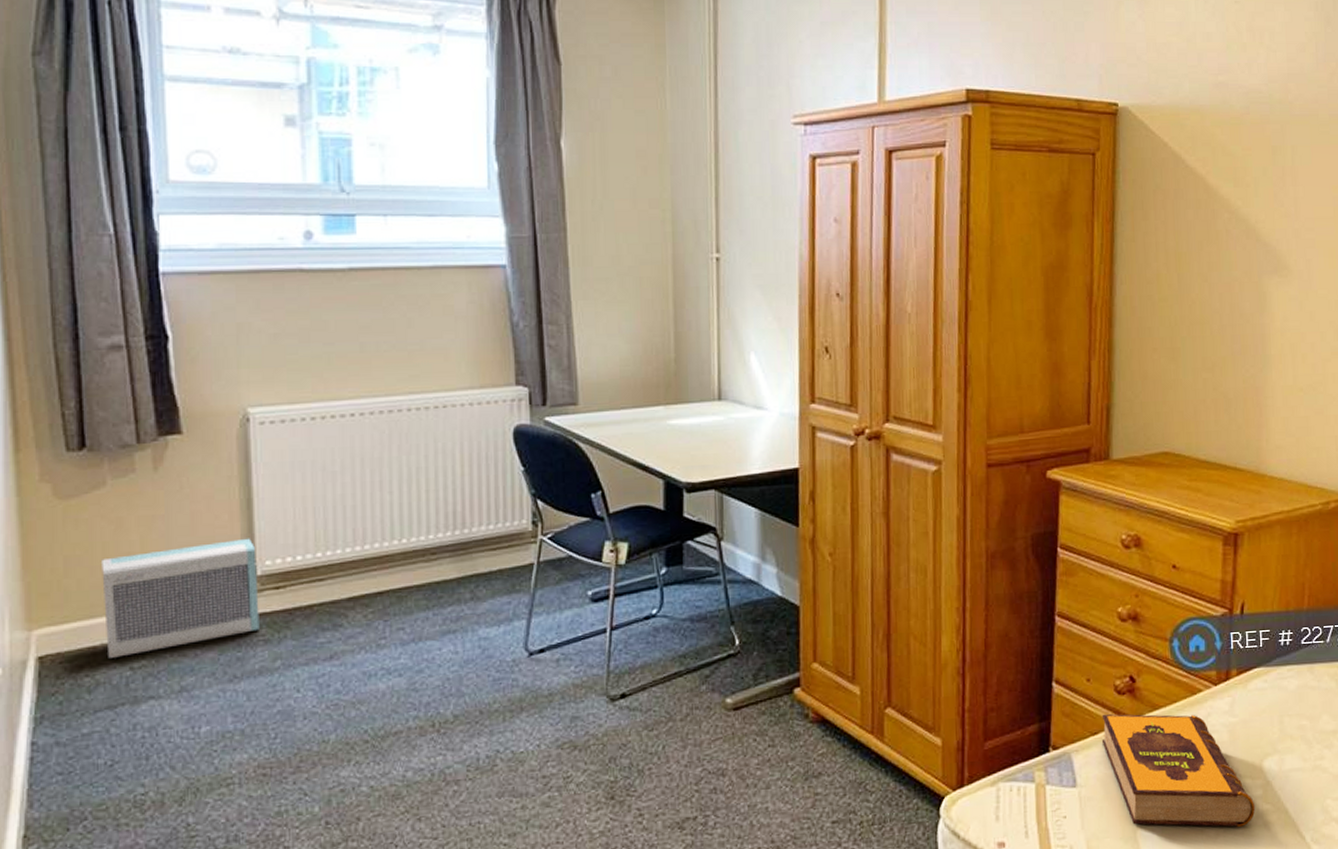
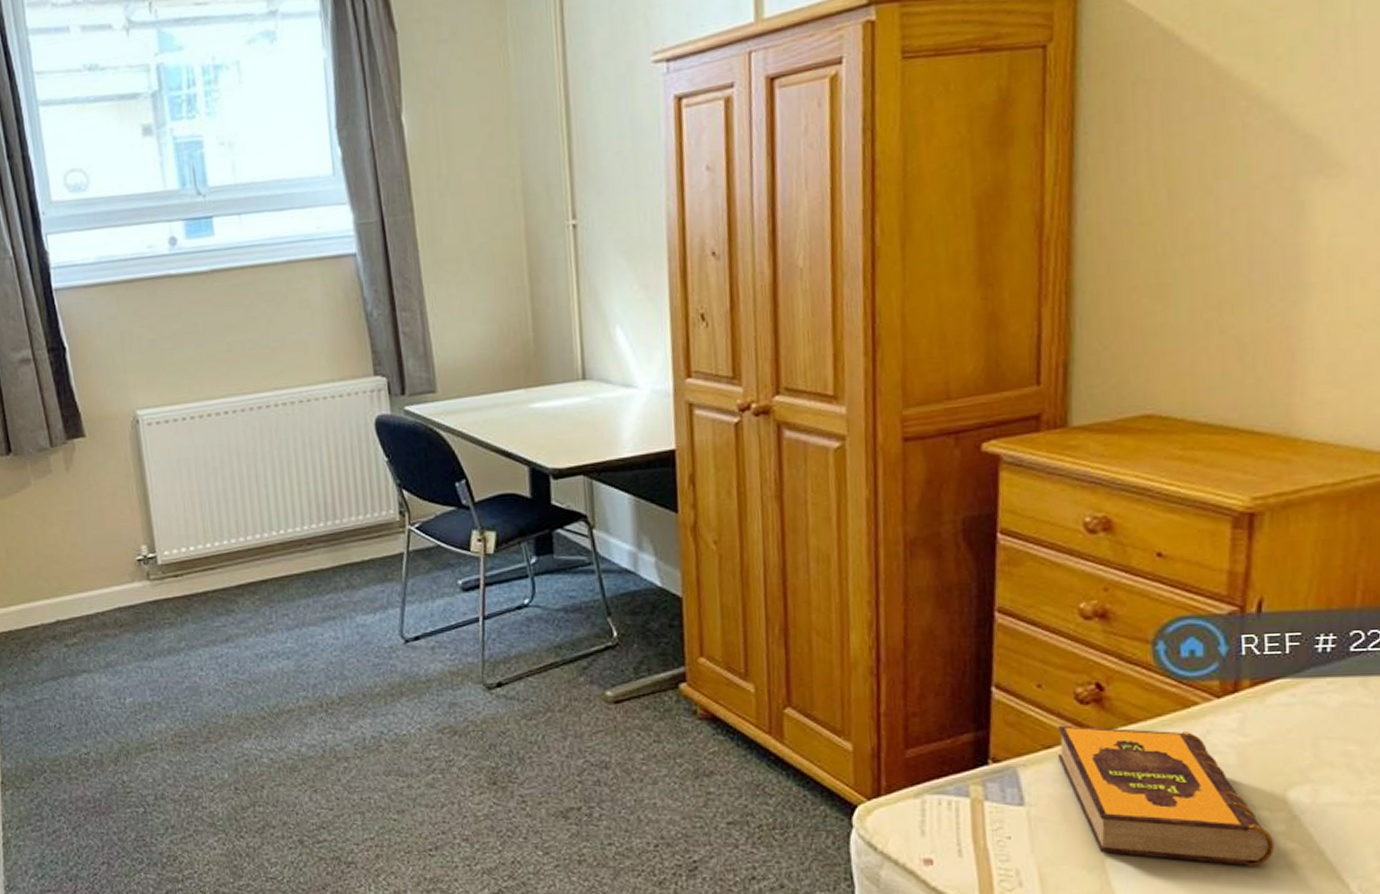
air purifier: present [102,538,260,658] -> none [34,530,165,636]

